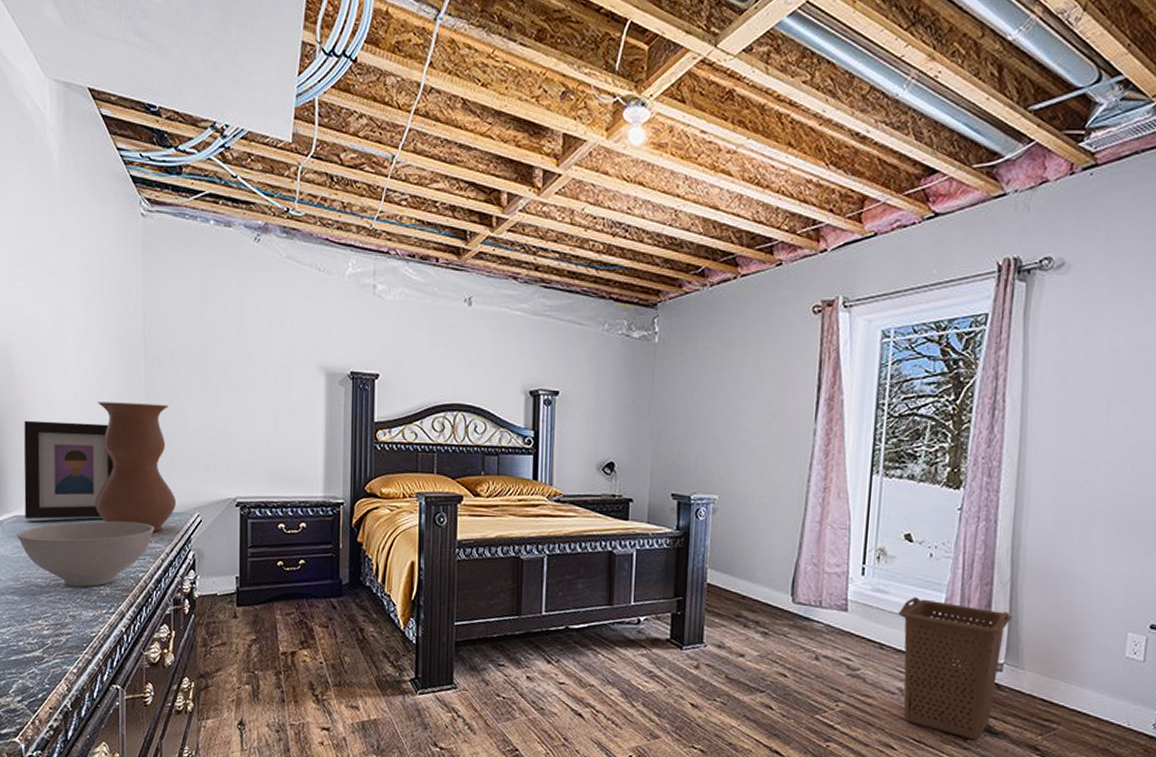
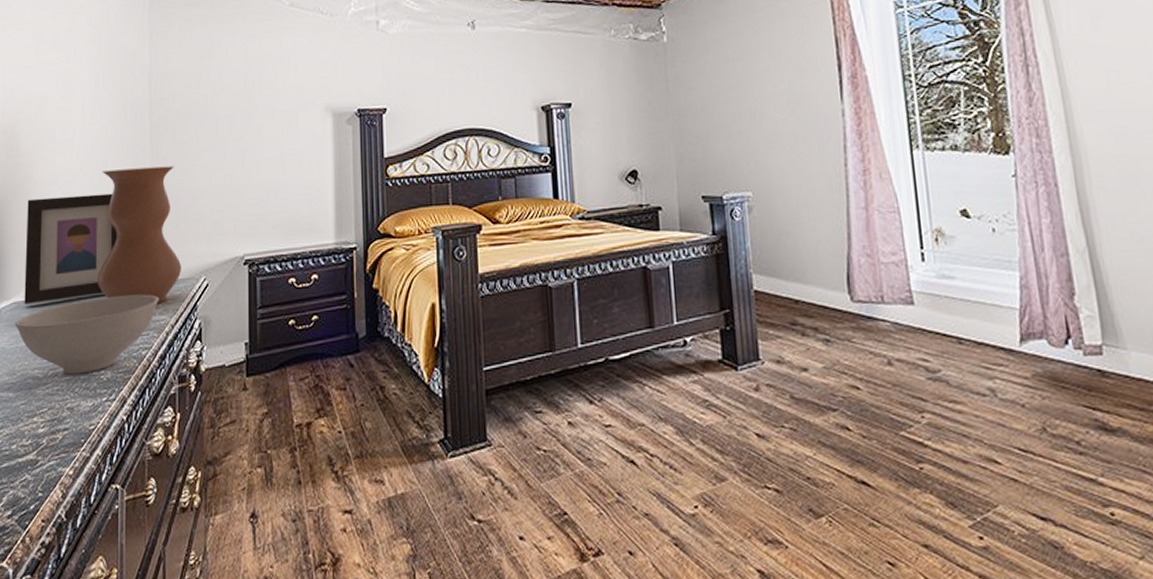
laundry basket: present [898,597,1012,740] -> none [970,279,1102,442]

